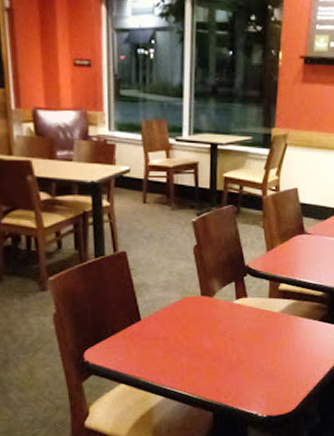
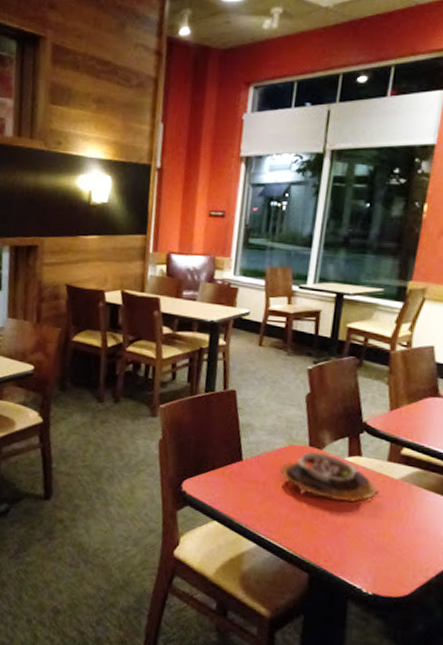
soup bowl: none [176,301,264,342] -> present [279,452,379,502]

